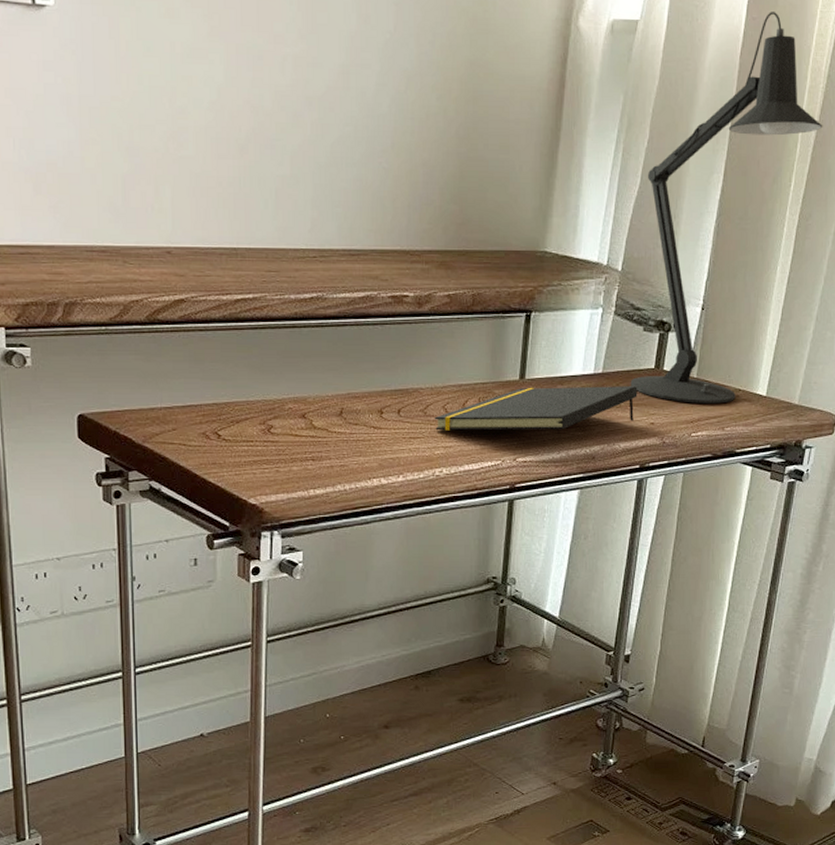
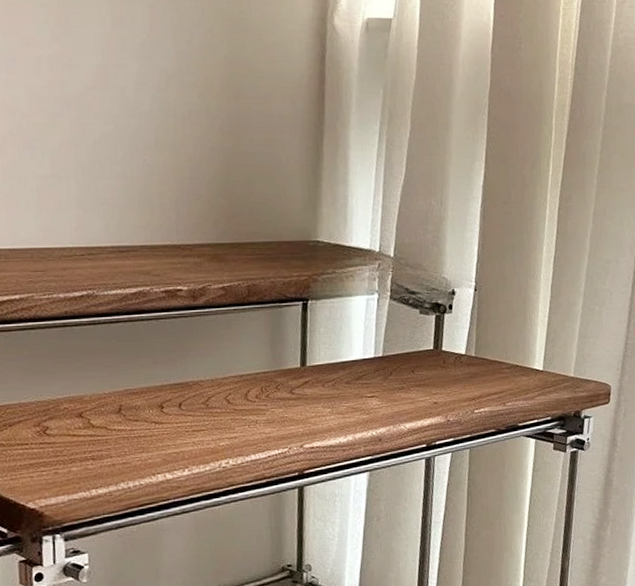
notepad: present [434,386,638,431] -> none [216,368,419,422]
desk lamp: present [630,12,823,404] -> none [410,9,575,381]

